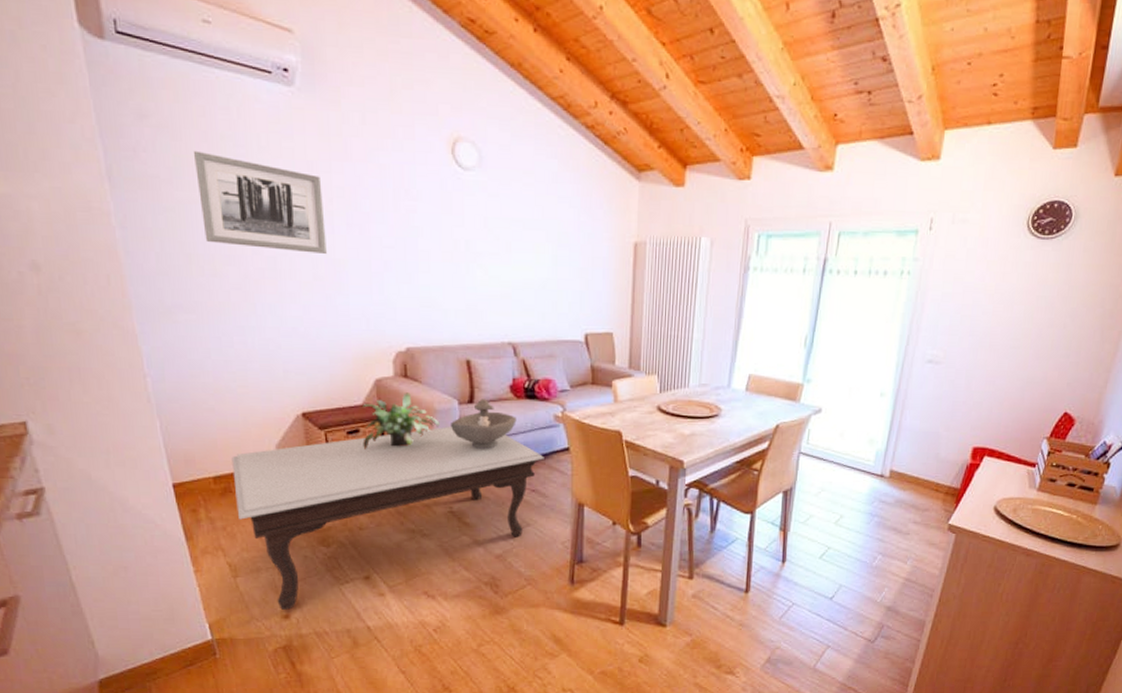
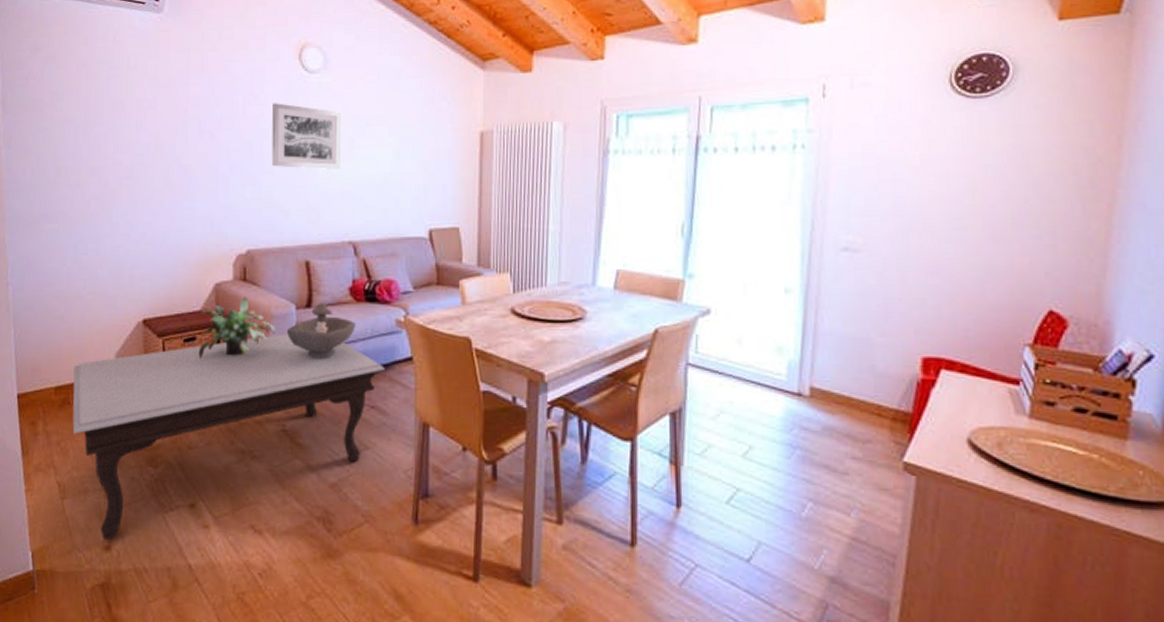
wall art: present [193,150,327,254] -> none [73,75,180,161]
wall art: none [426,199,498,273] -> present [271,103,341,171]

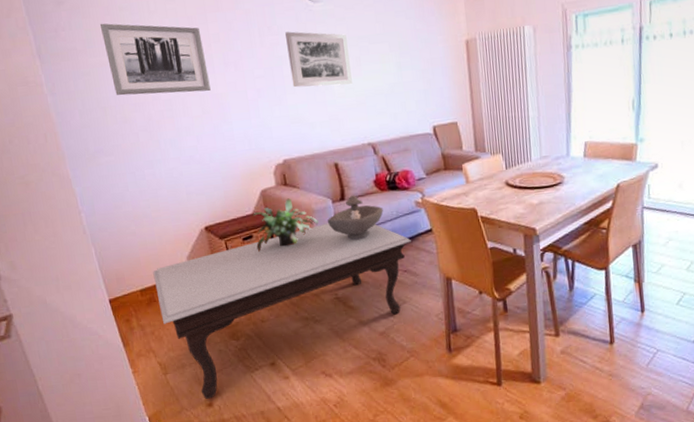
wall art: none [73,75,180,161] -> present [99,23,211,96]

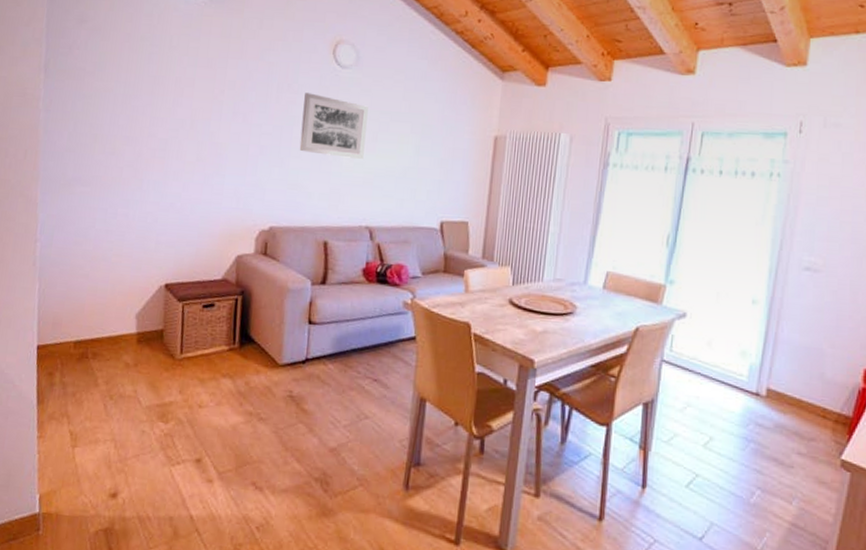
wall art: present [99,23,211,96] -> none [111,49,217,138]
coffee table: present [153,223,411,399] -> none [88,306,390,488]
potted plant: present [253,198,319,253] -> none [215,270,291,325]
decorative bowl: present [327,195,383,241] -> none [300,280,366,334]

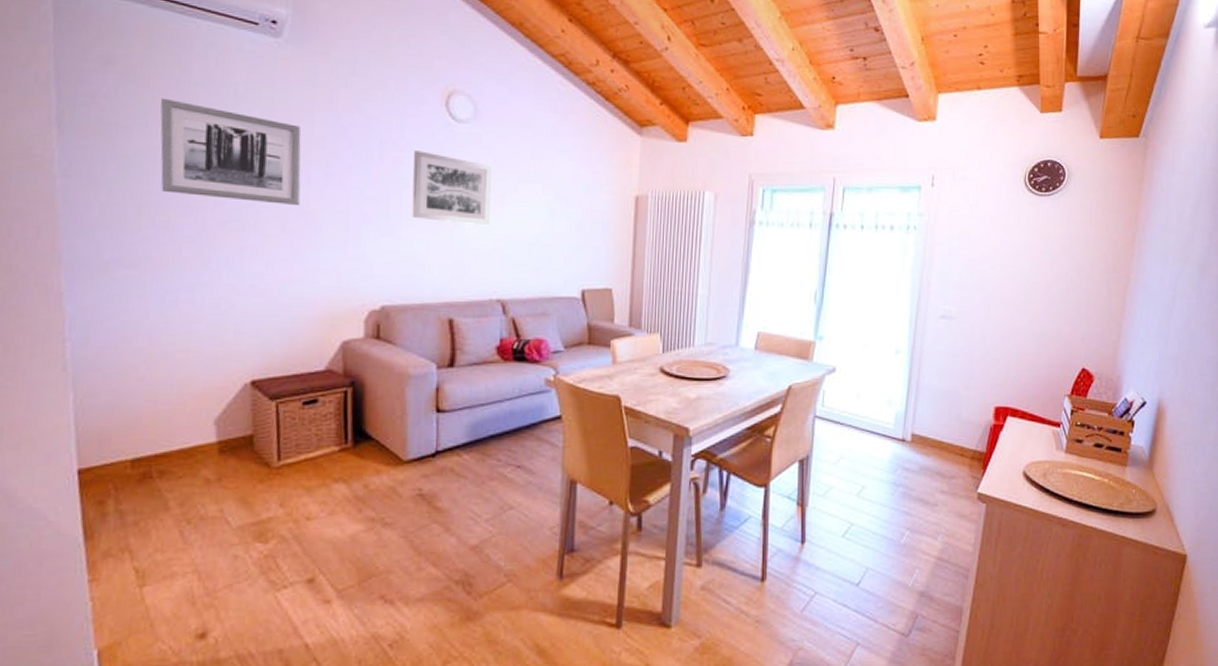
wall art: none [111,49,217,138] -> present [160,98,302,205]

